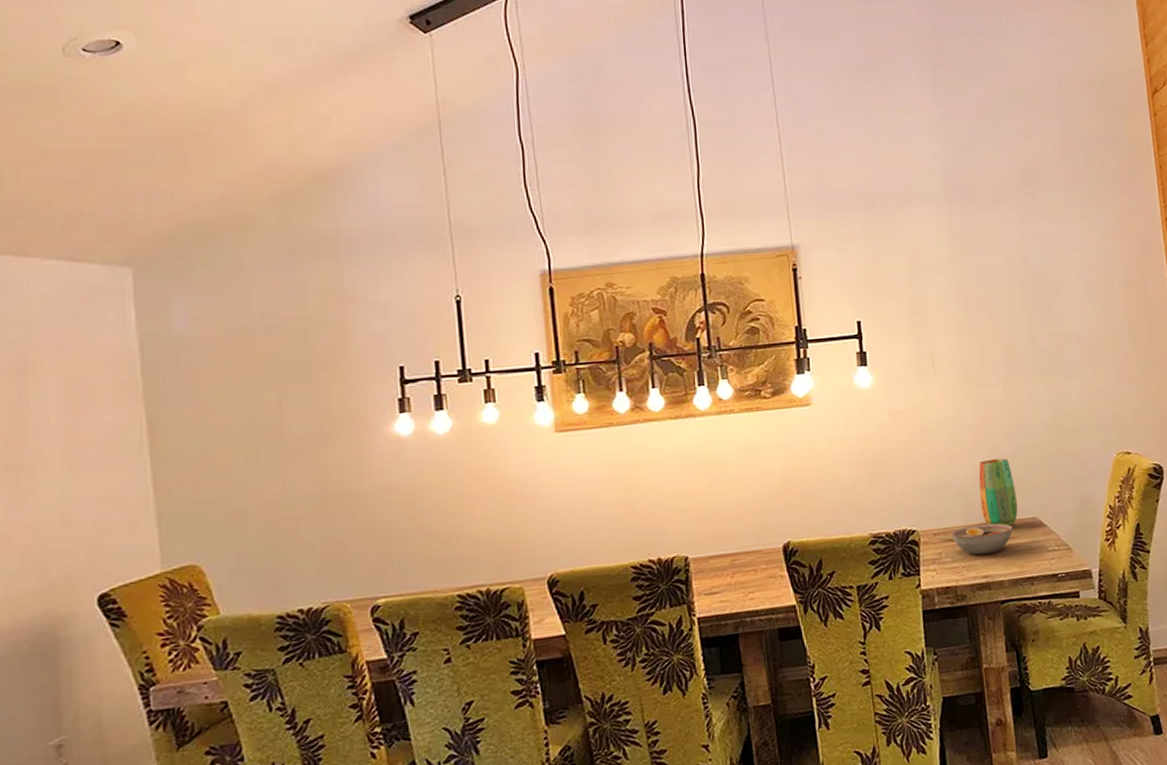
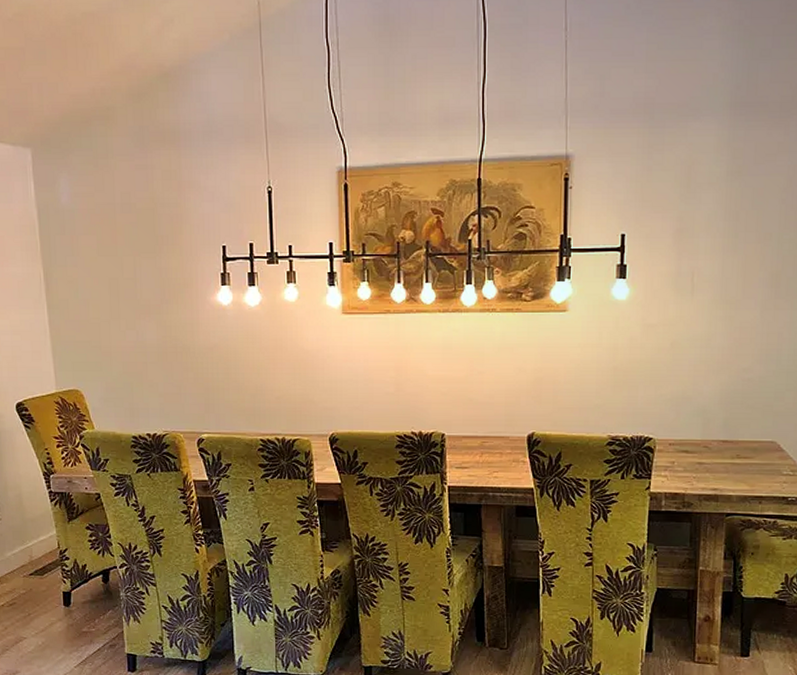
bowl: present [950,523,1013,555] -> none [686,441,749,469]
vase: present [978,458,1018,527] -> none [719,380,758,447]

